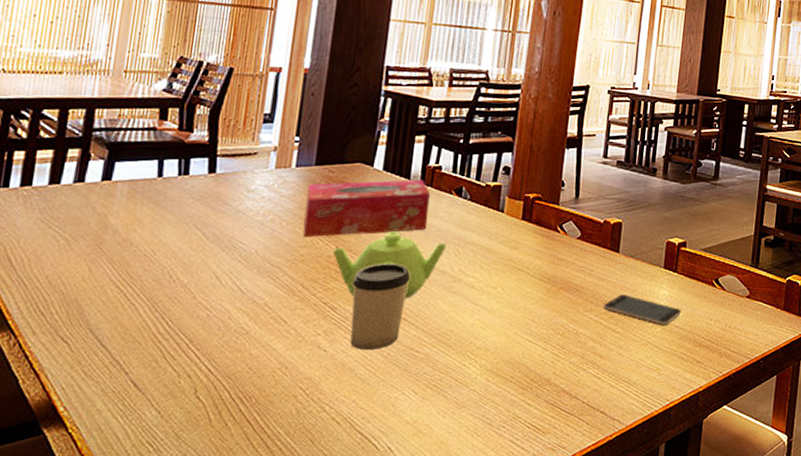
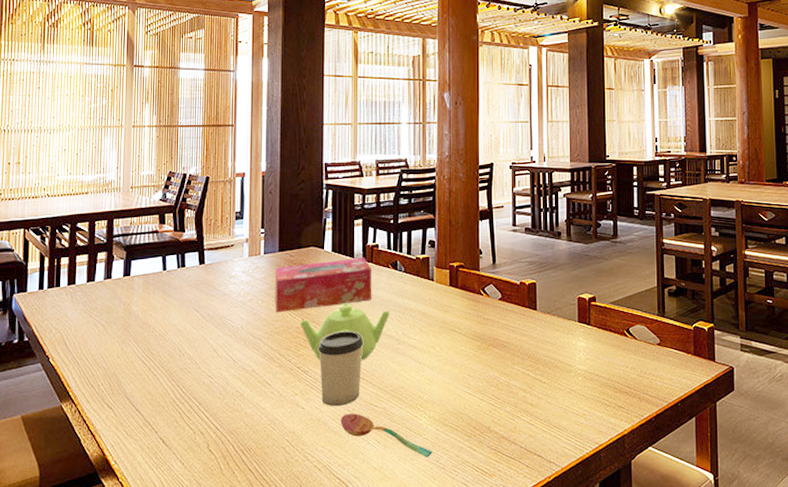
soupspoon: none [370,359,479,411] -> present [340,414,432,457]
smartphone: present [603,294,682,325] -> none [529,348,600,374]

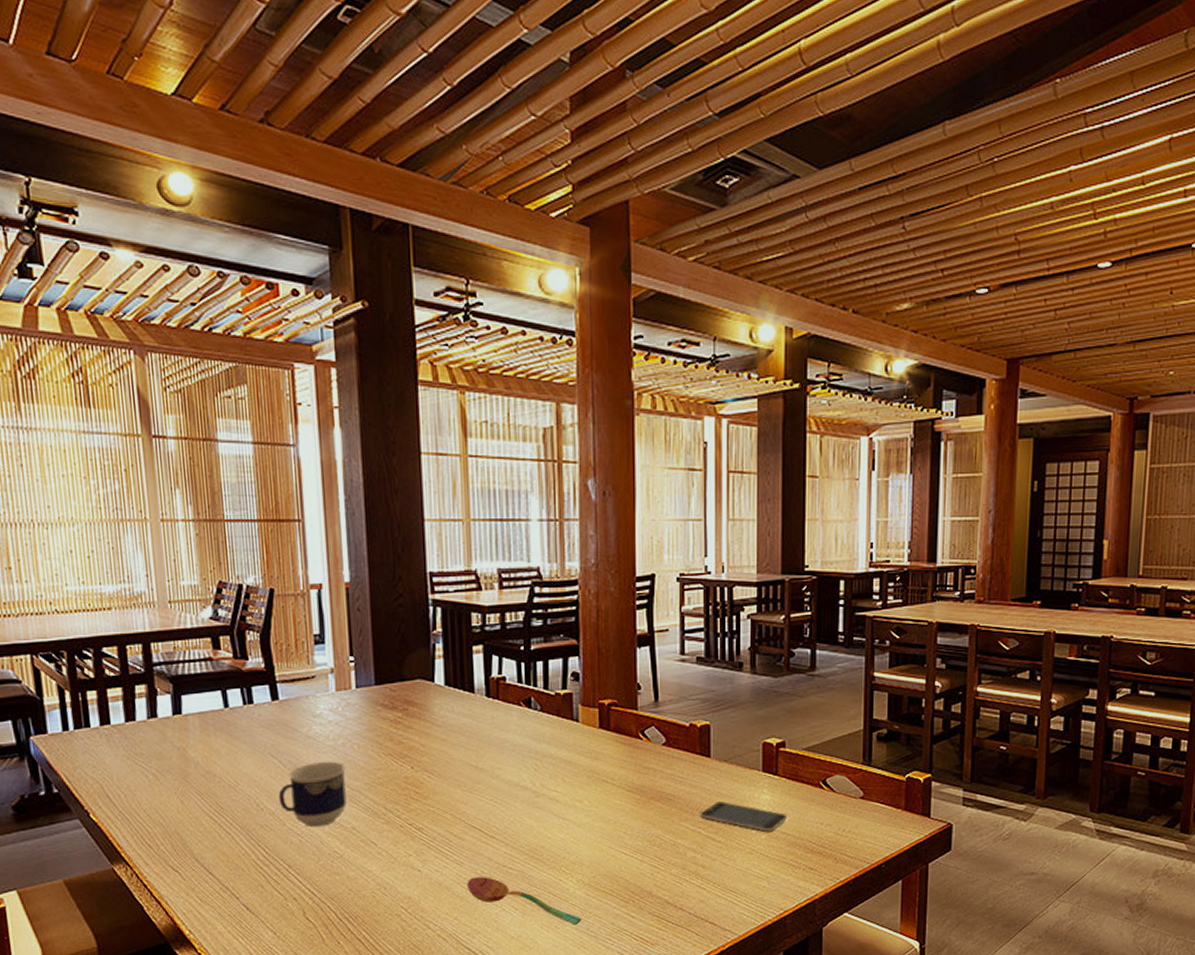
cup: none [197,314,251,370] -> present [278,761,347,828]
tissue box: present [275,257,372,313] -> none [372,692,500,760]
teapot: present [300,303,389,361] -> none [409,748,523,817]
cup: present [318,331,364,406] -> none [434,782,492,868]
smartphone: none [529,348,600,374] -> present [700,801,788,832]

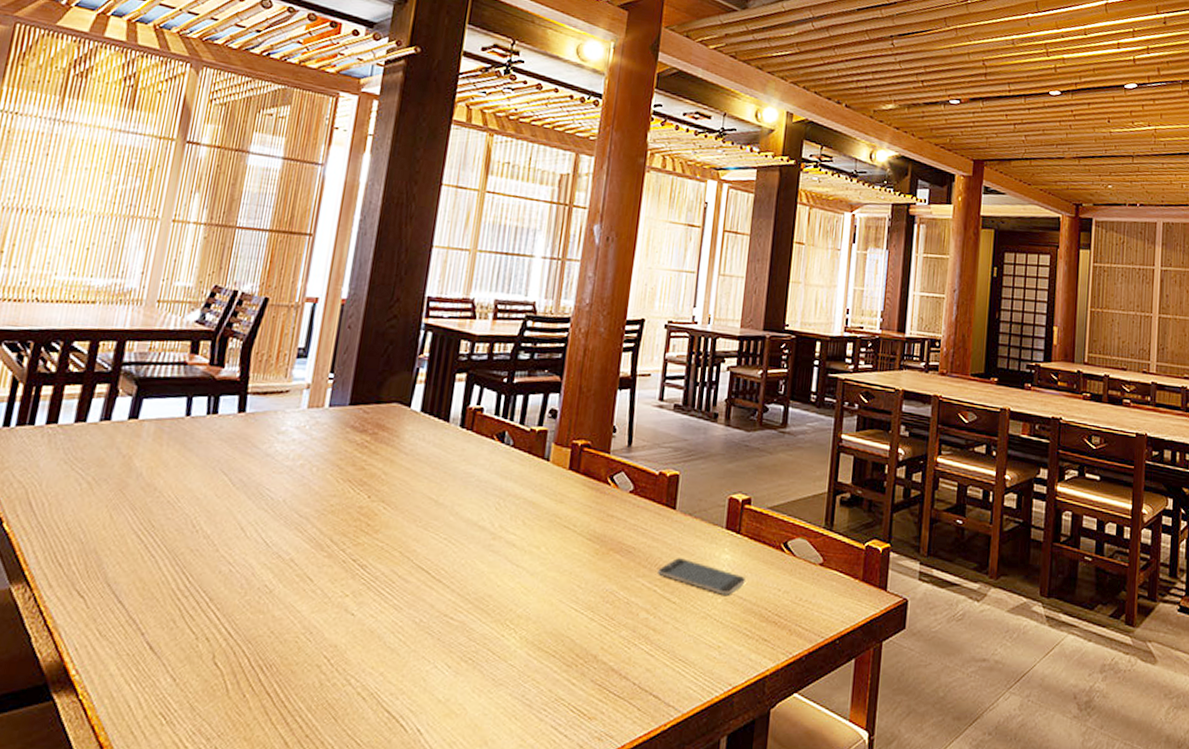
cup: present [278,761,347,828] -> none [218,482,299,557]
soupspoon: present [466,877,582,925] -> none [400,626,518,690]

